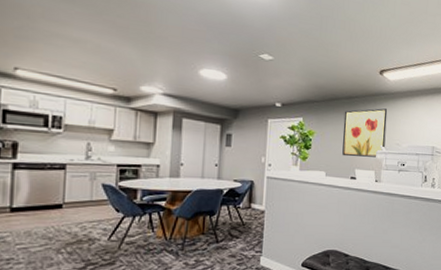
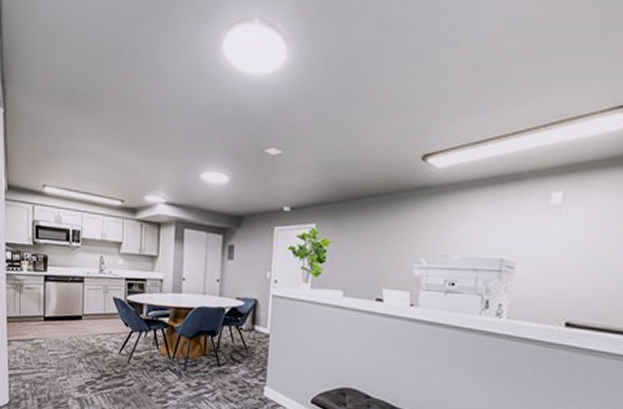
wall art: present [342,108,388,157] -> none [365,207,432,274]

